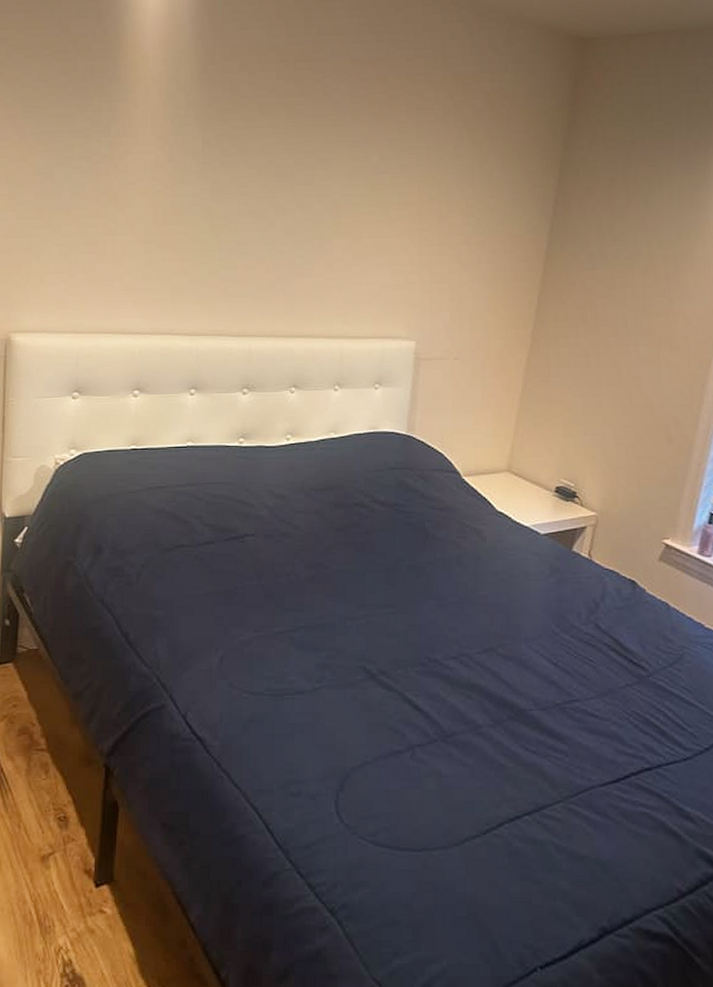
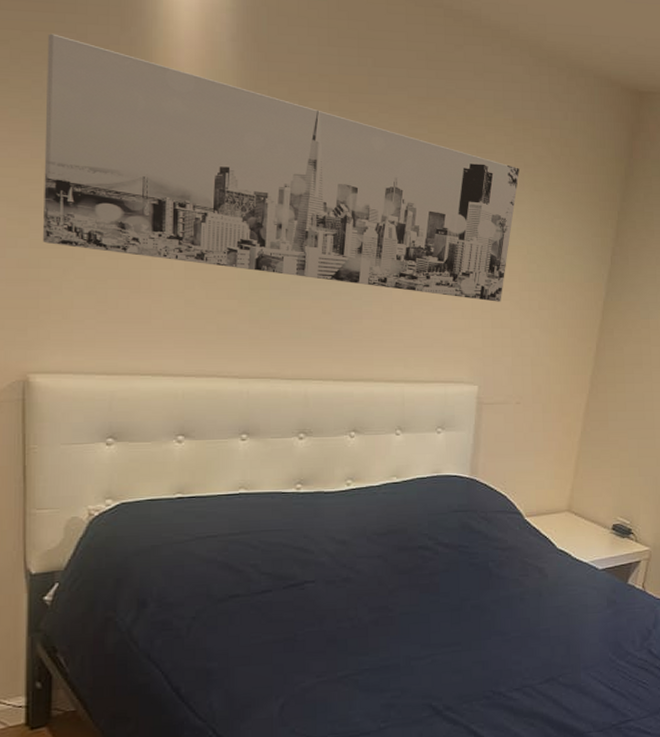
wall art: none [27,30,459,257] -> present [43,33,519,302]

